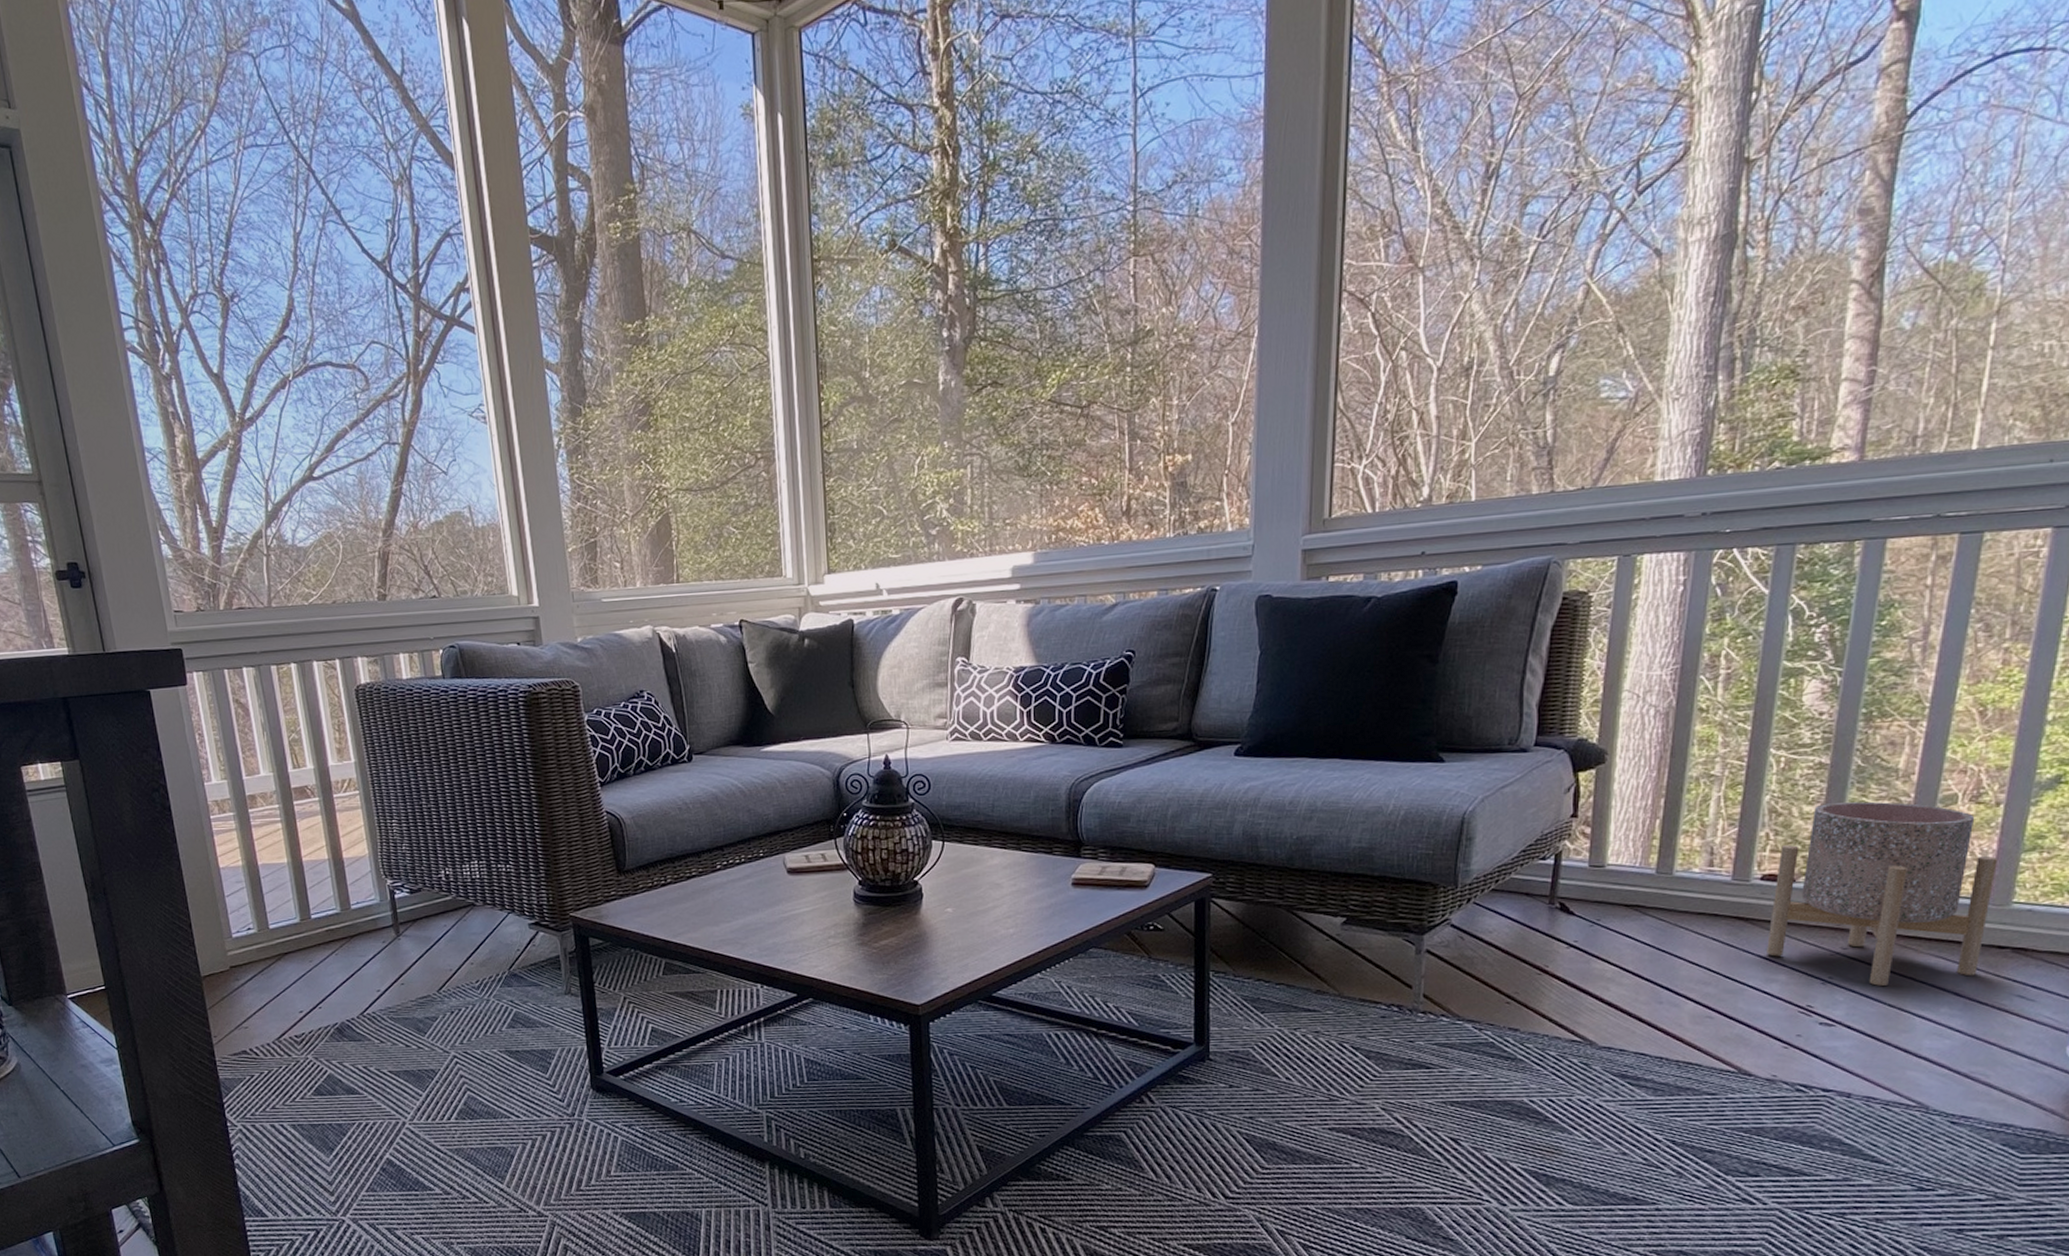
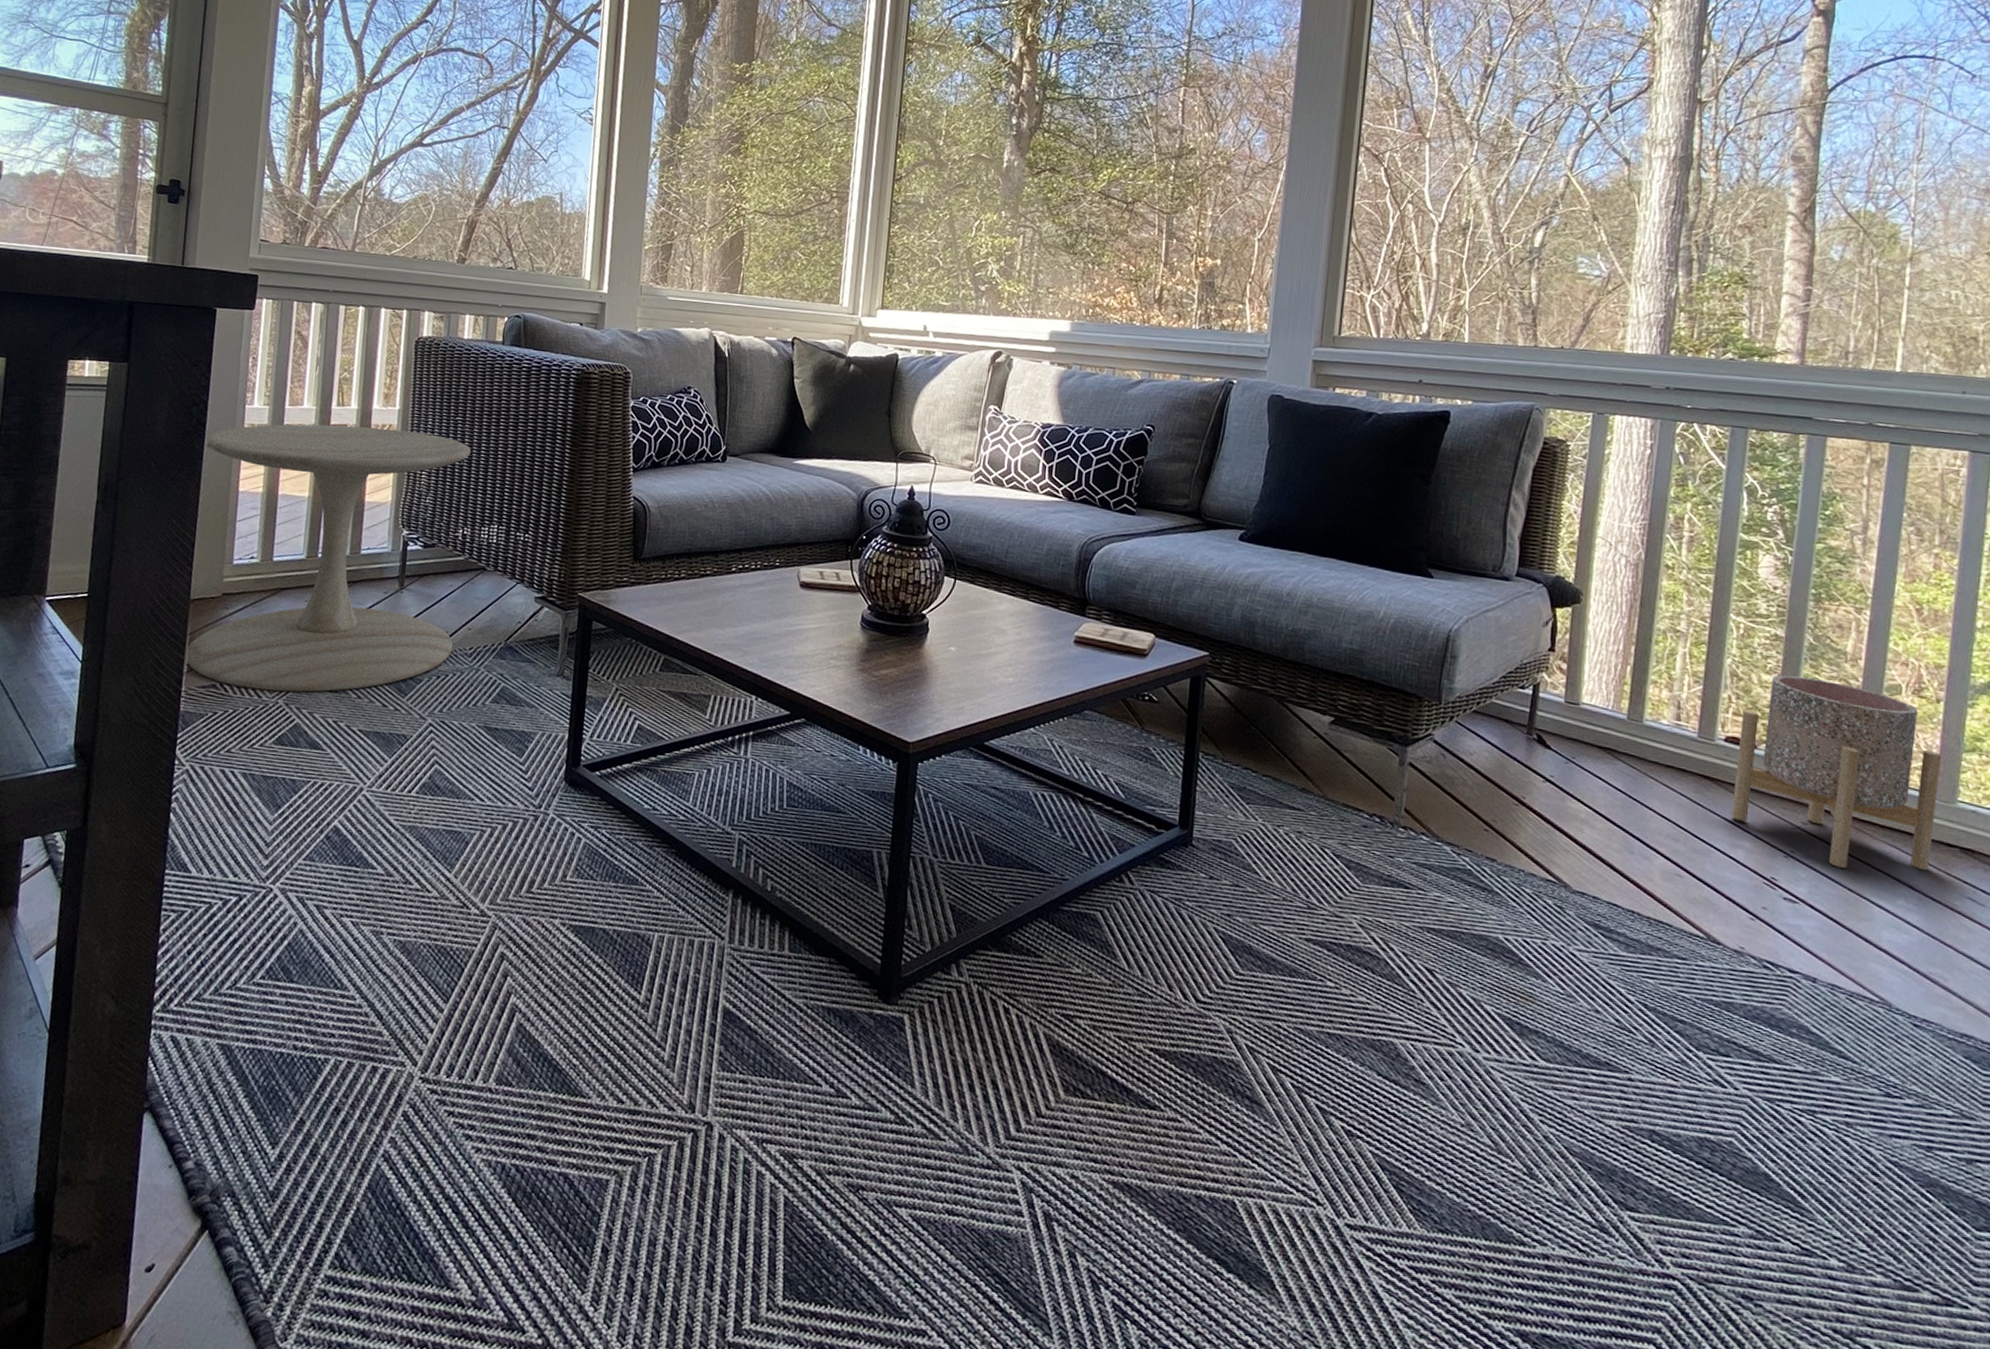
side table: none [173,781,460,1050] -> present [185,424,471,693]

